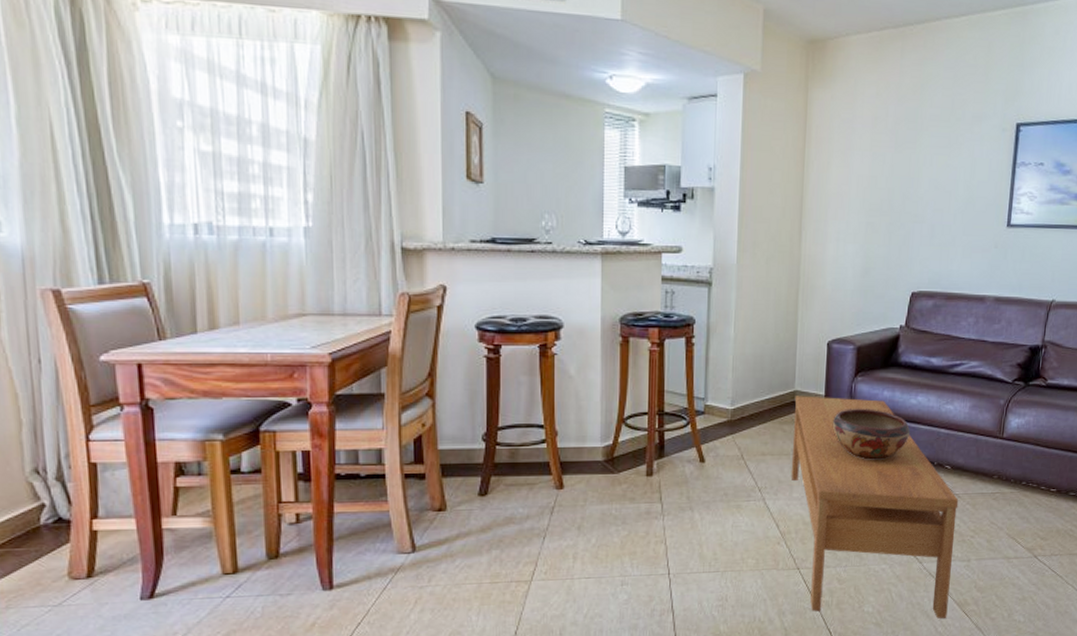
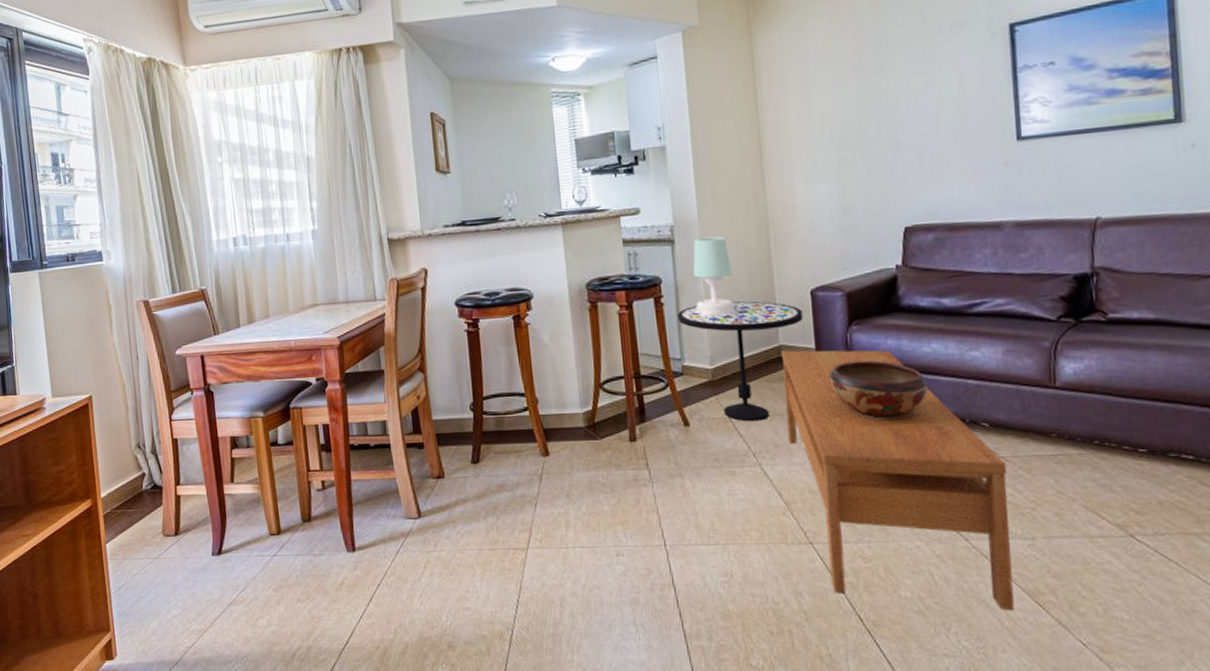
side table: none [706,347,818,460] -> present [677,301,803,422]
table lamp: none [724,283,761,360] -> present [693,236,735,317]

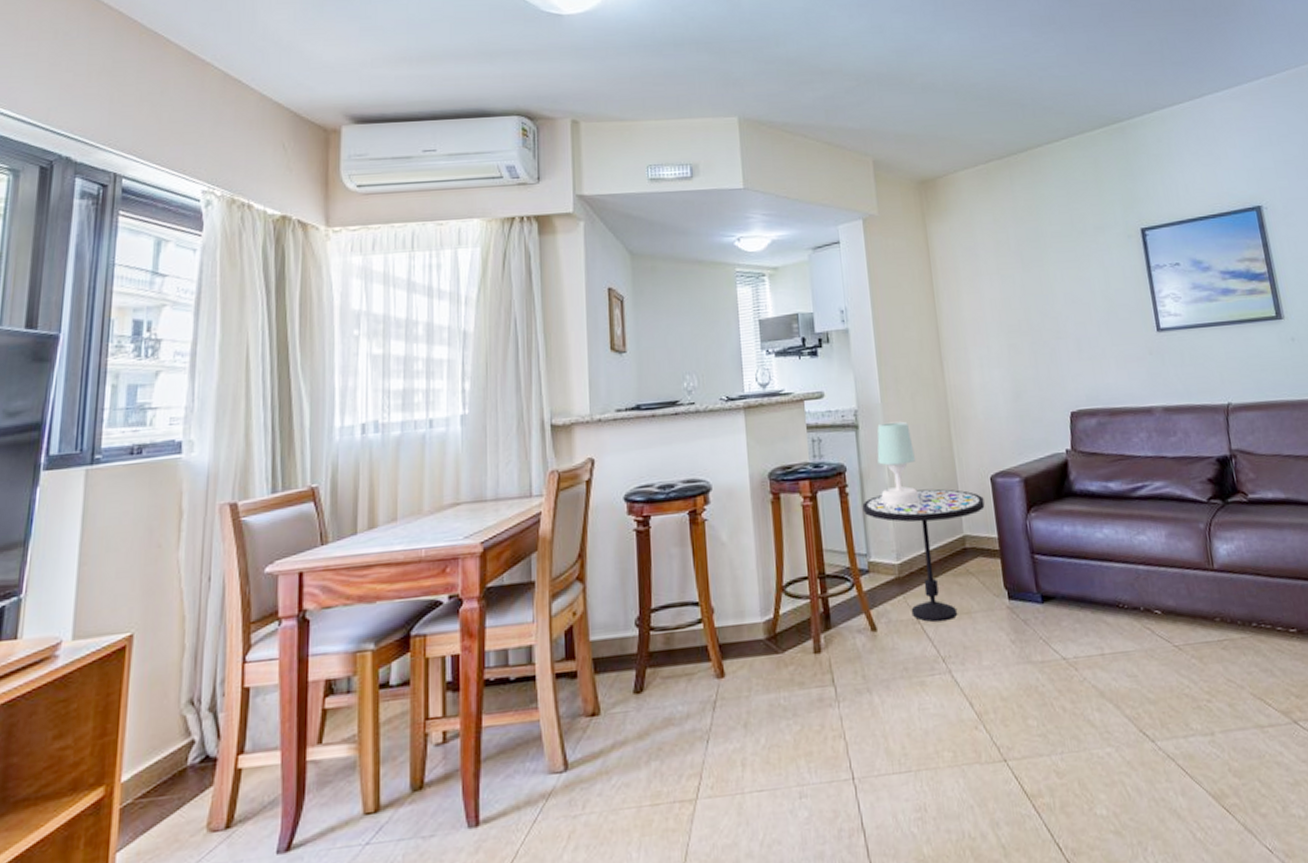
coffee table: present [780,350,1015,611] -> none [965,537,1204,820]
decorative bowl: present [828,360,929,419] -> none [1012,548,1105,611]

